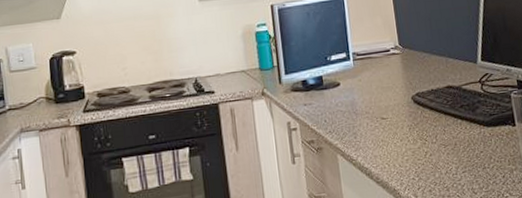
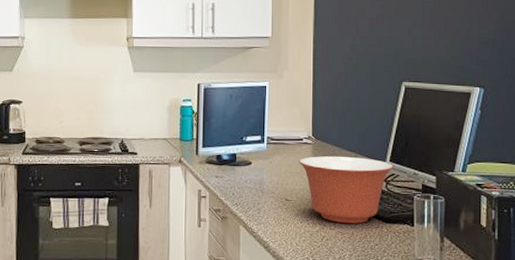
mixing bowl: none [389,60,486,135] -> present [299,156,393,224]

